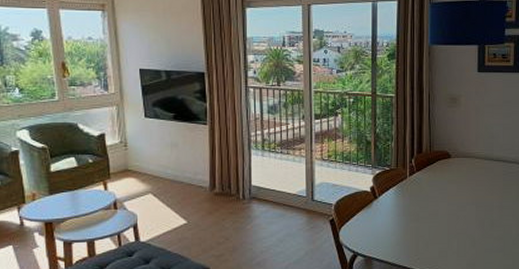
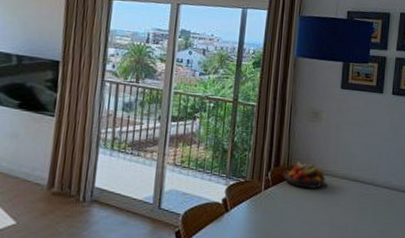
fruit bowl: none [426,146,468,171] -> present [283,161,326,189]

